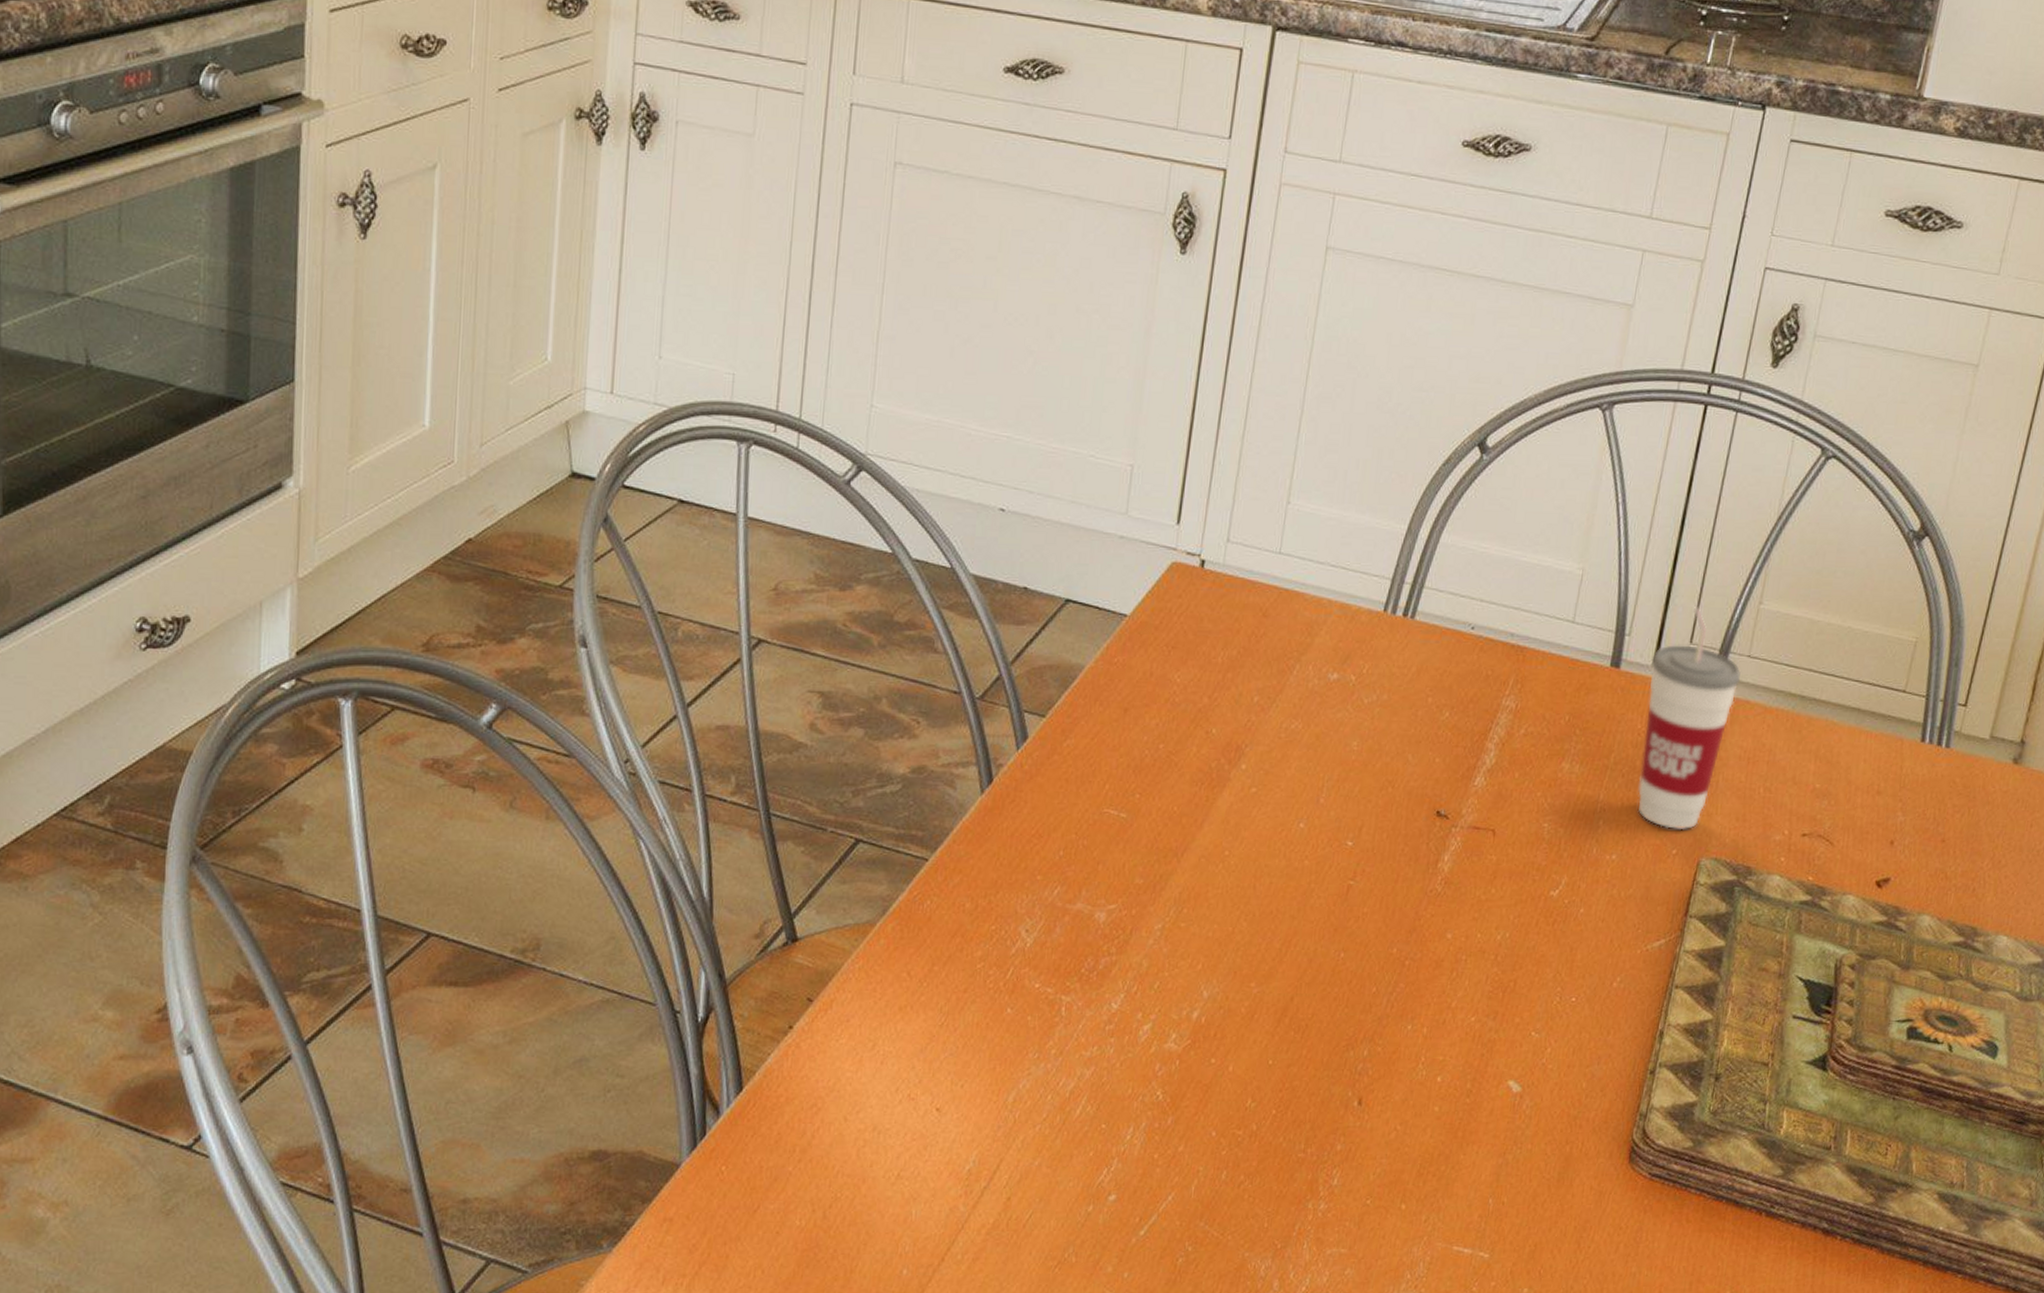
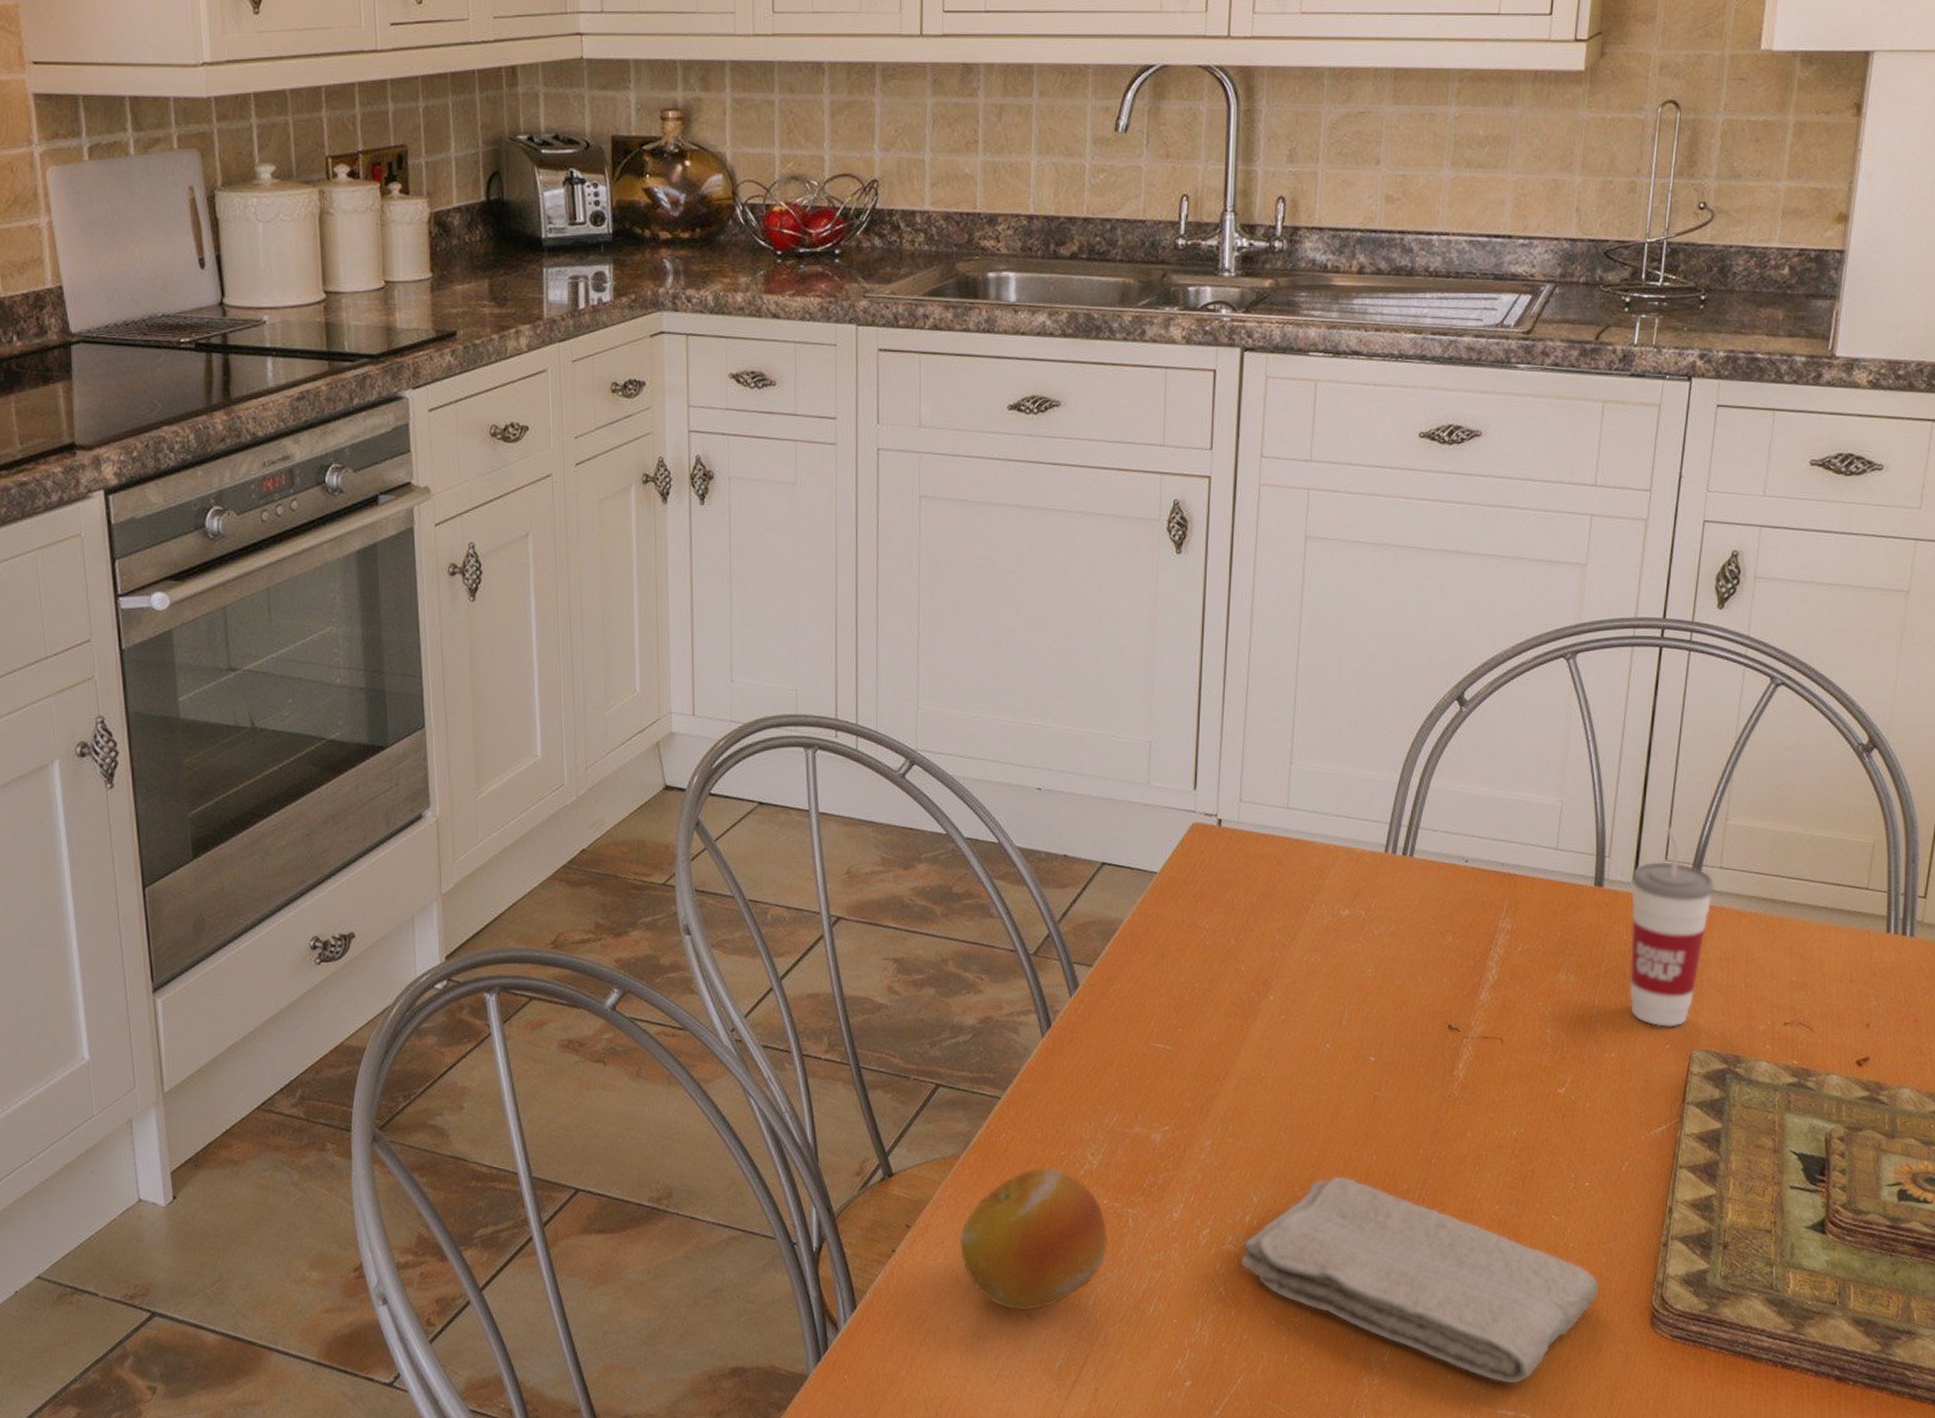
fruit: none [866,943,1037,1104] -> present [960,1167,1108,1311]
washcloth: none [1182,973,1577,1218] -> present [1240,1176,1600,1384]

